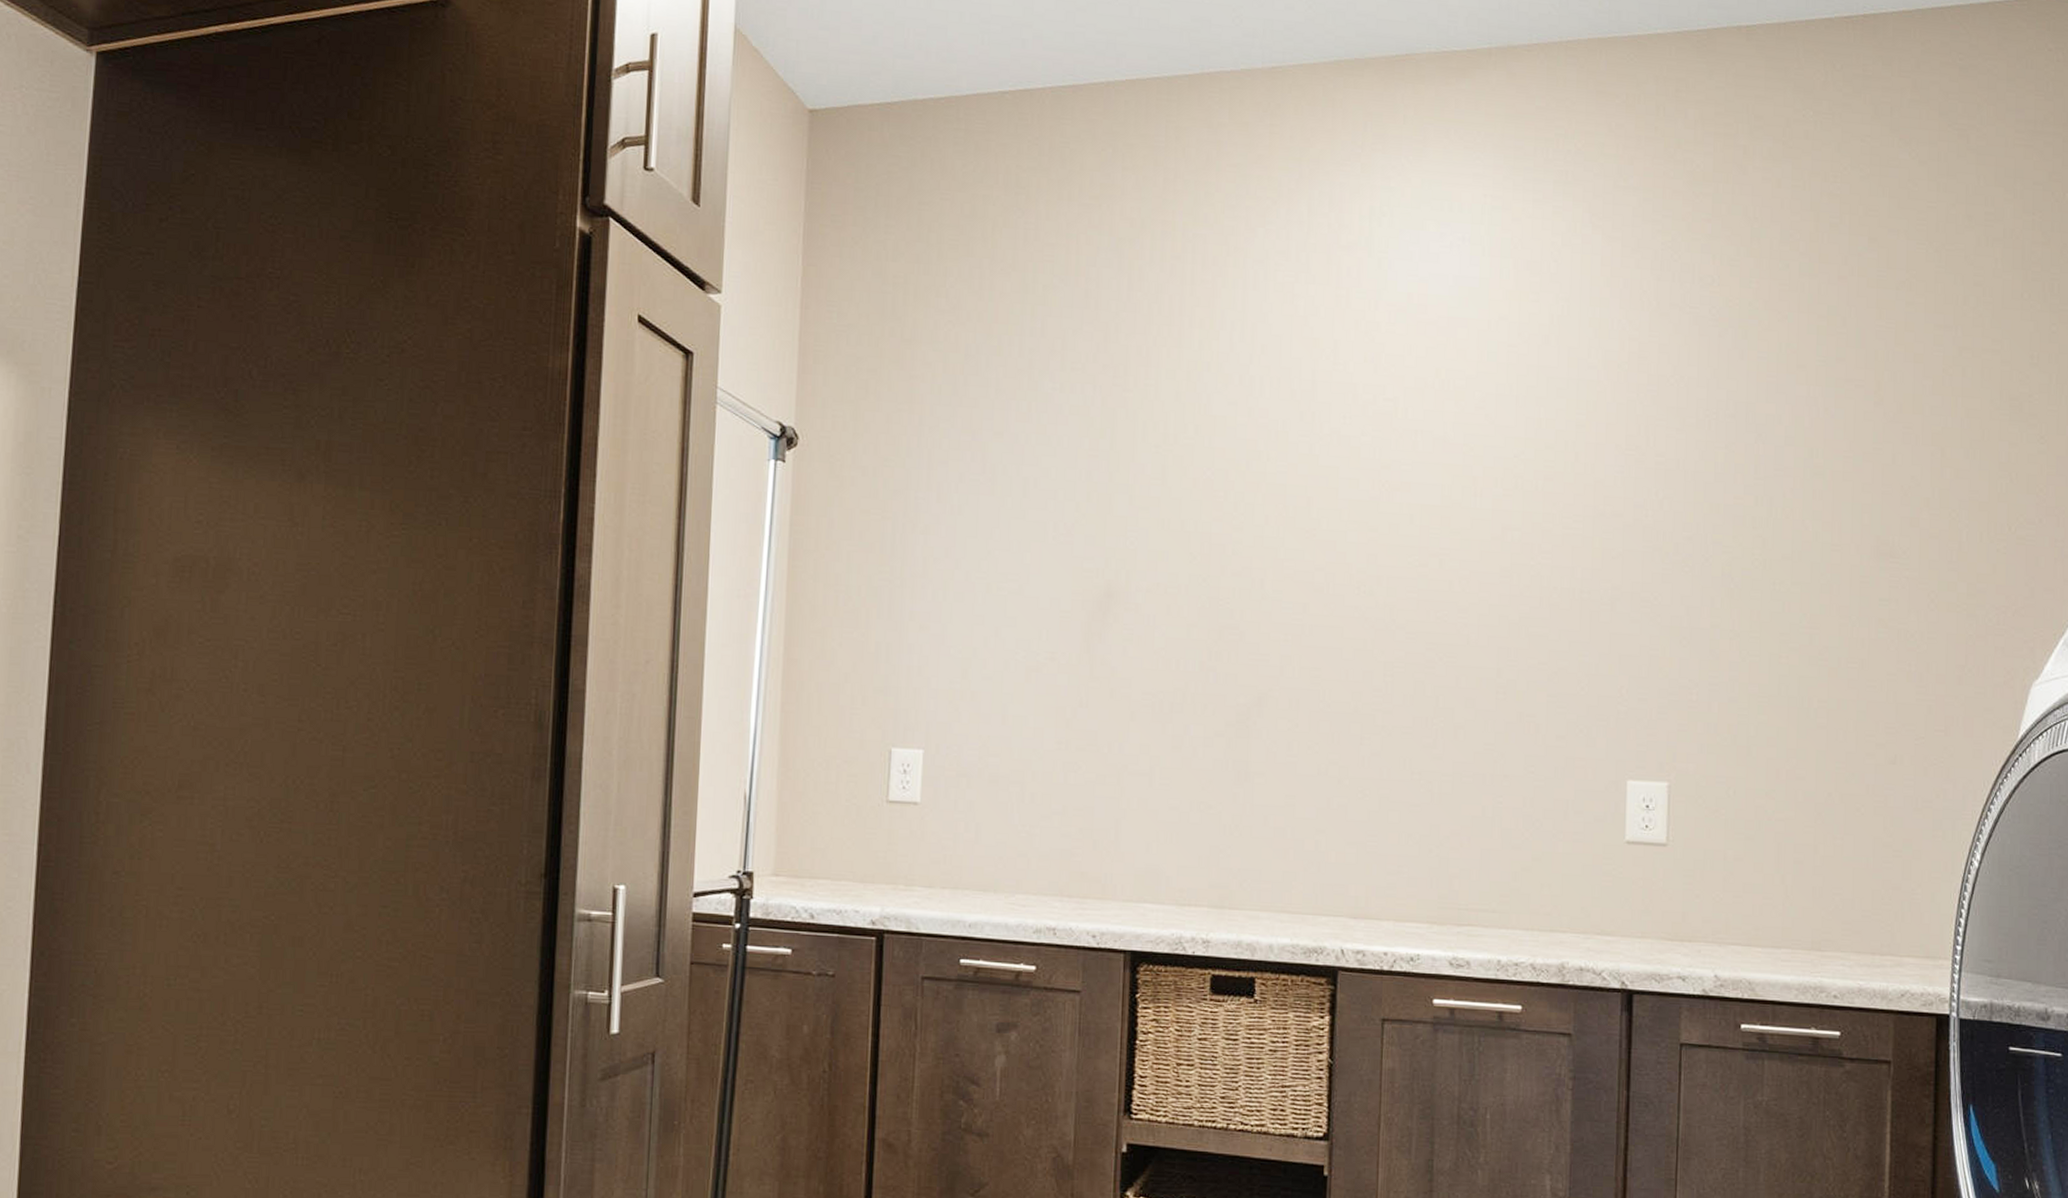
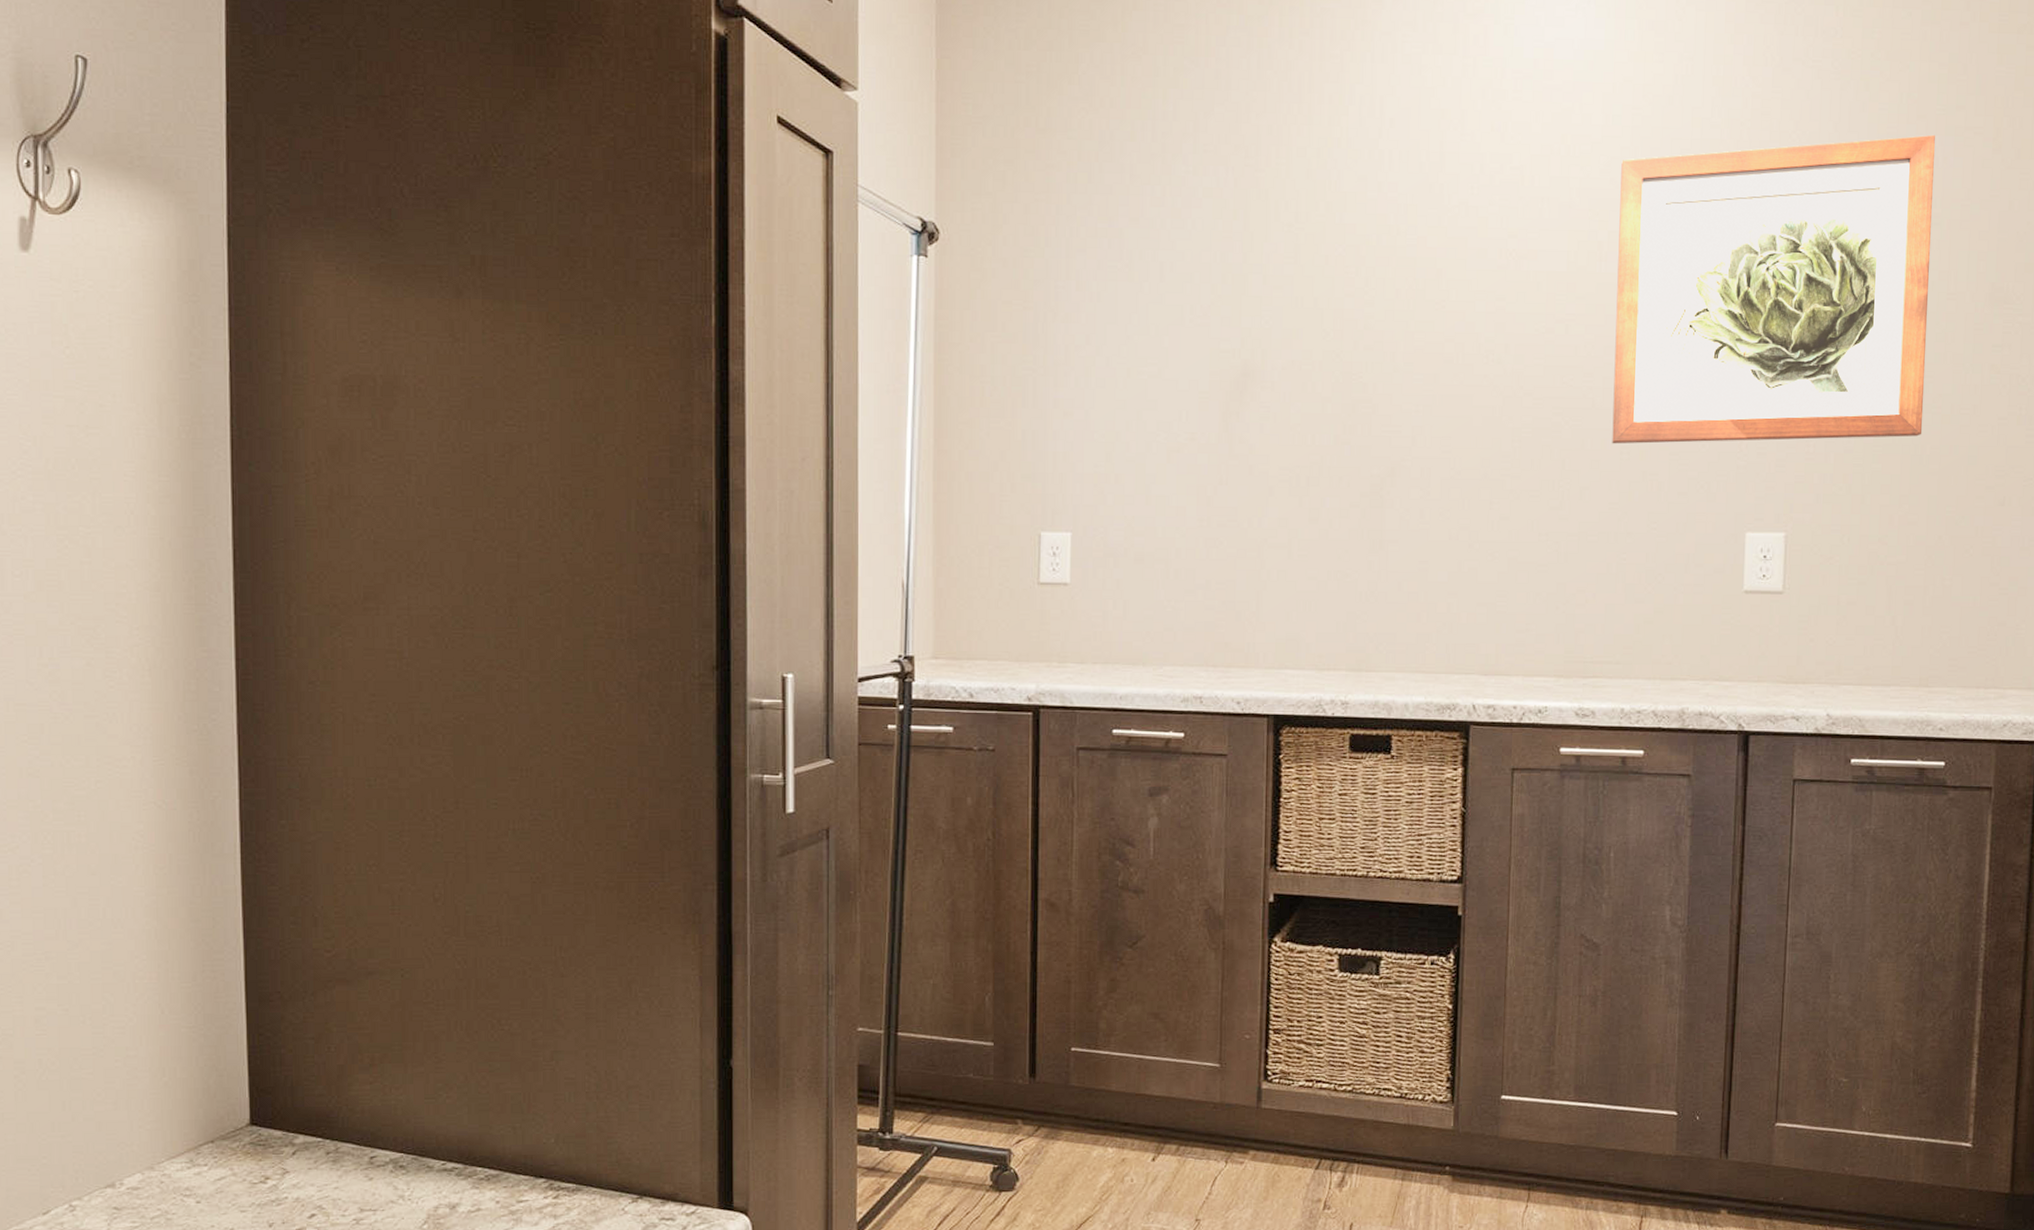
wall art: none [1487,385,1815,689] -> present [1612,134,1935,444]

